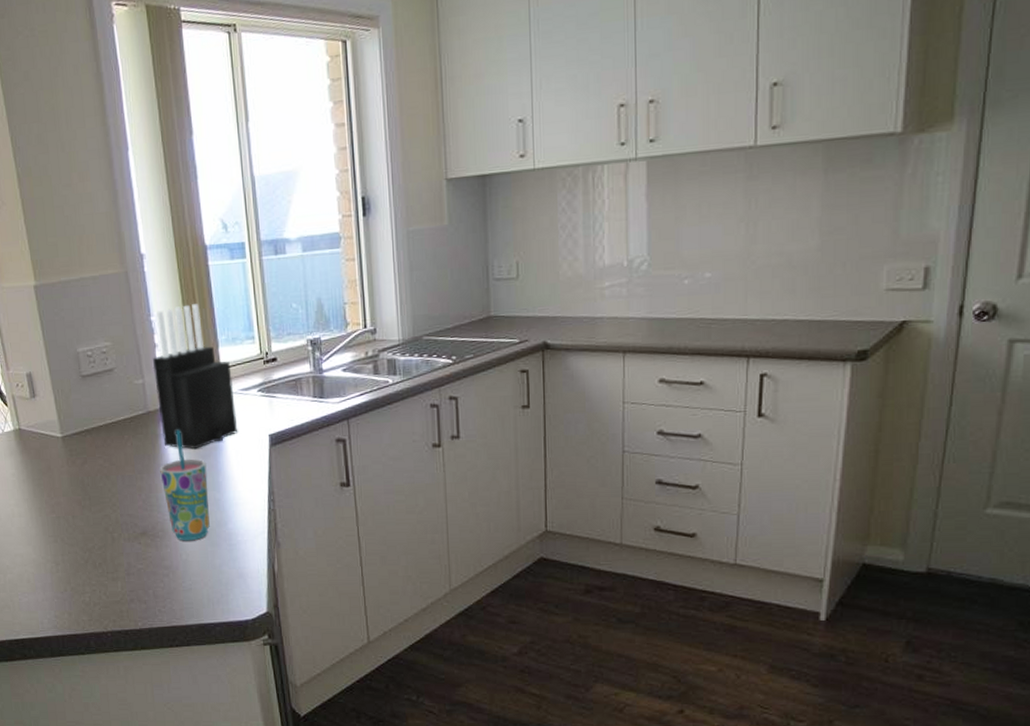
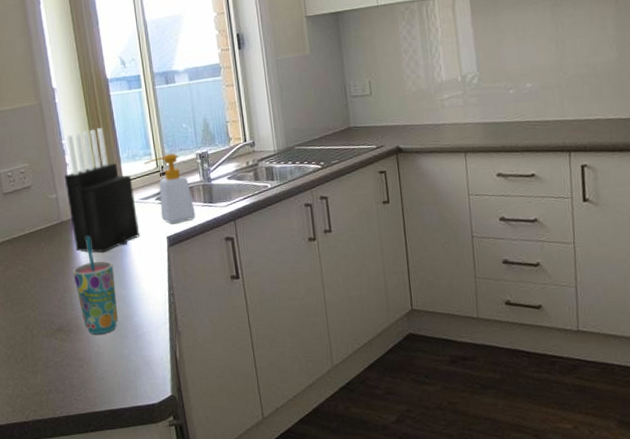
soap bottle: none [245,337,304,420] -> present [143,153,196,224]

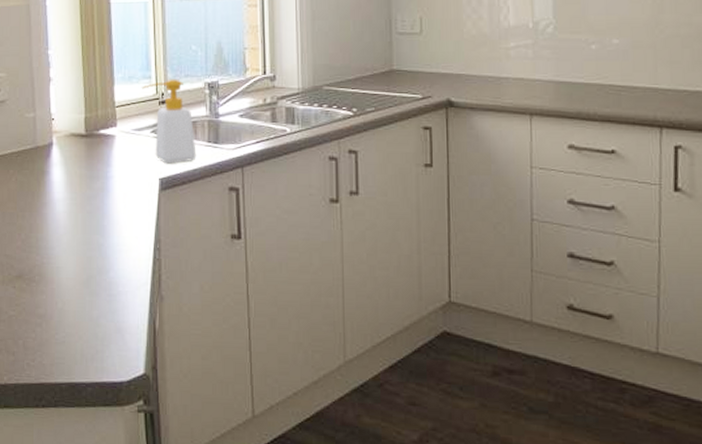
knife block: present [64,128,140,253] -> none [45,40,128,189]
cup: present [72,236,118,335] -> none [43,167,92,288]

